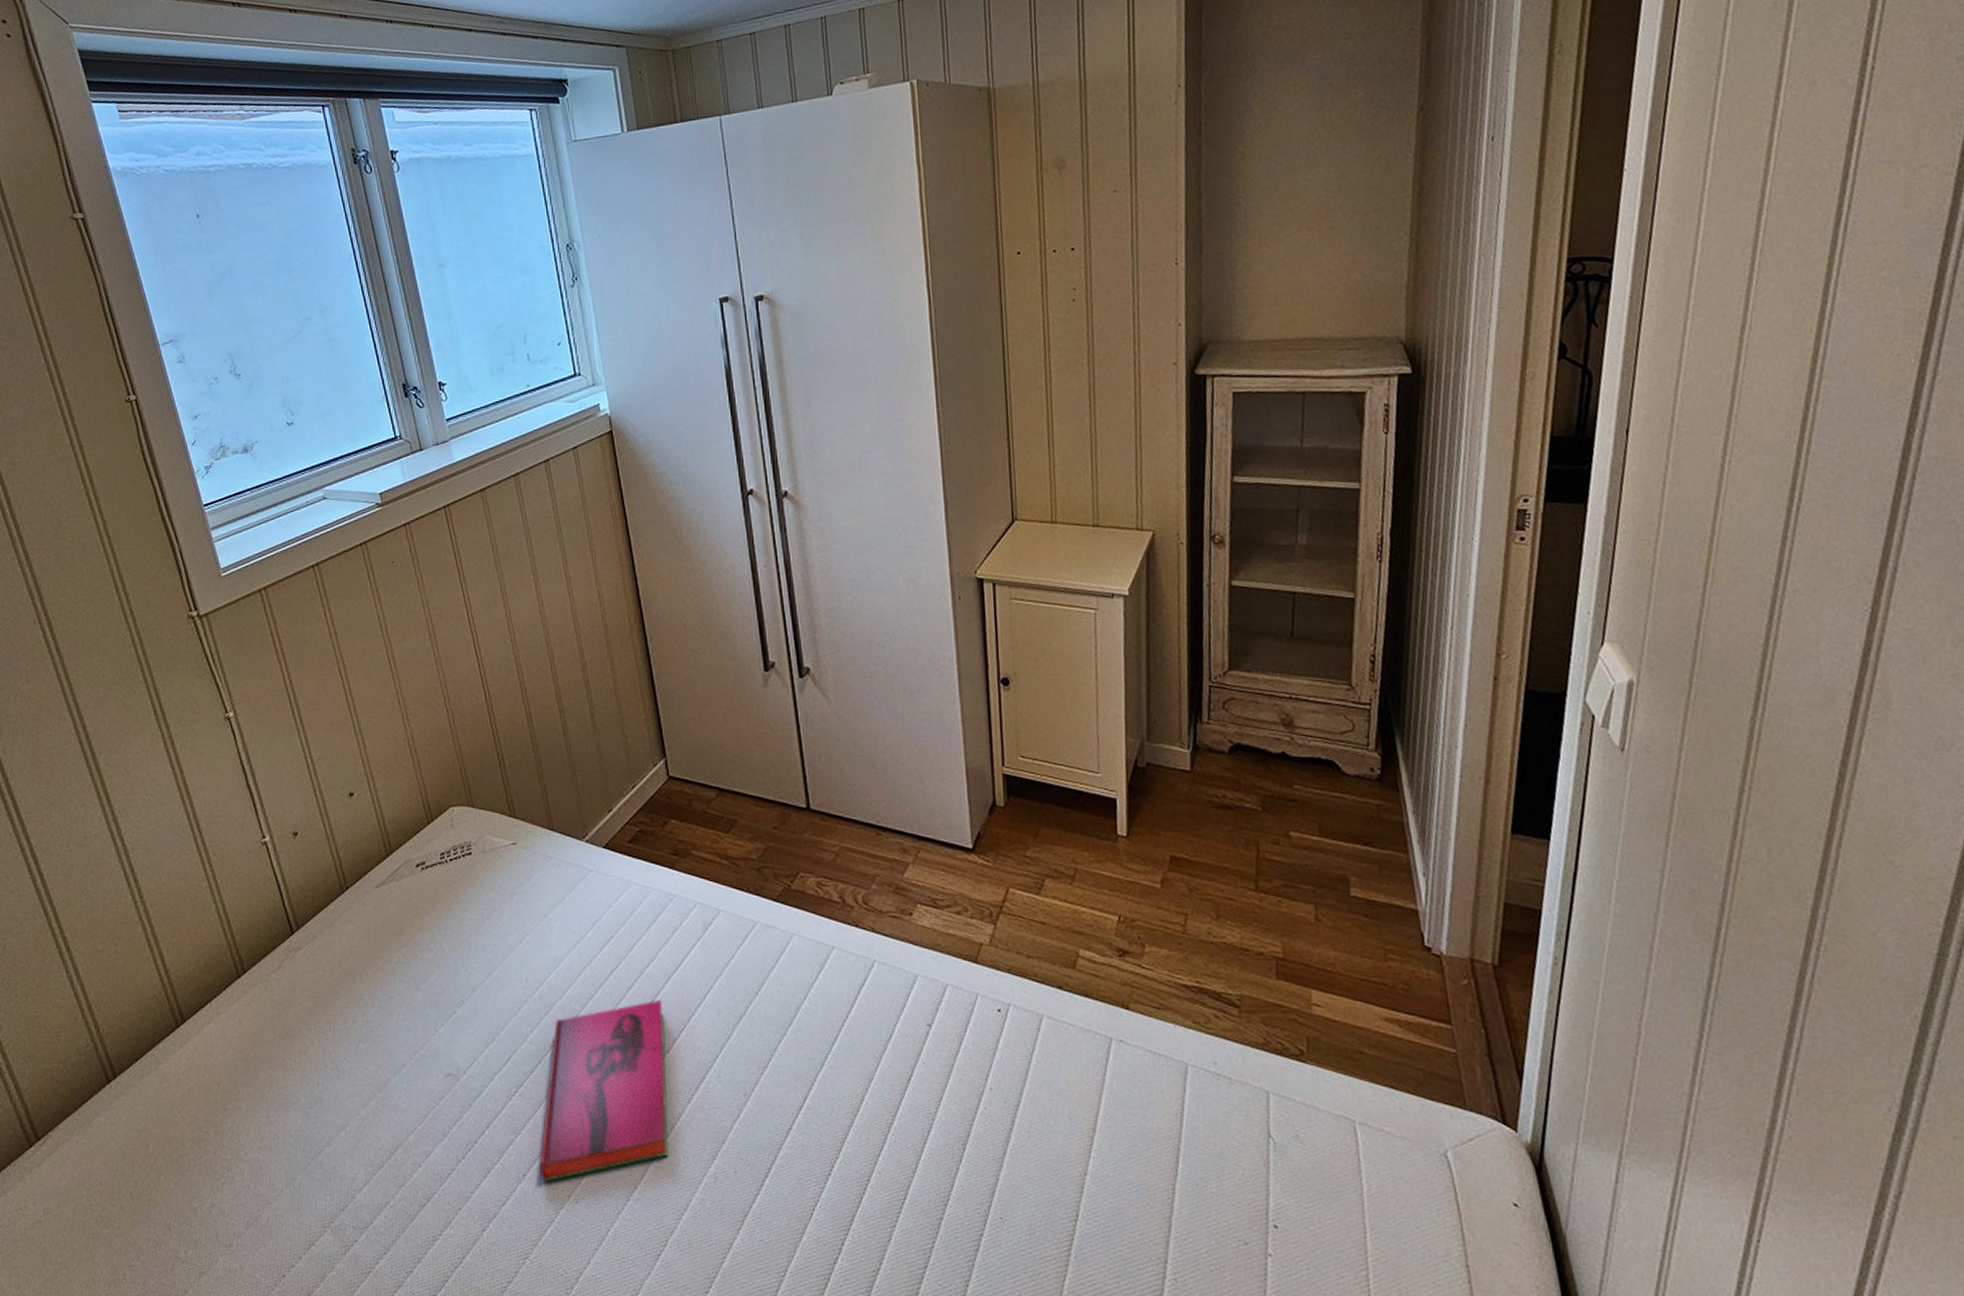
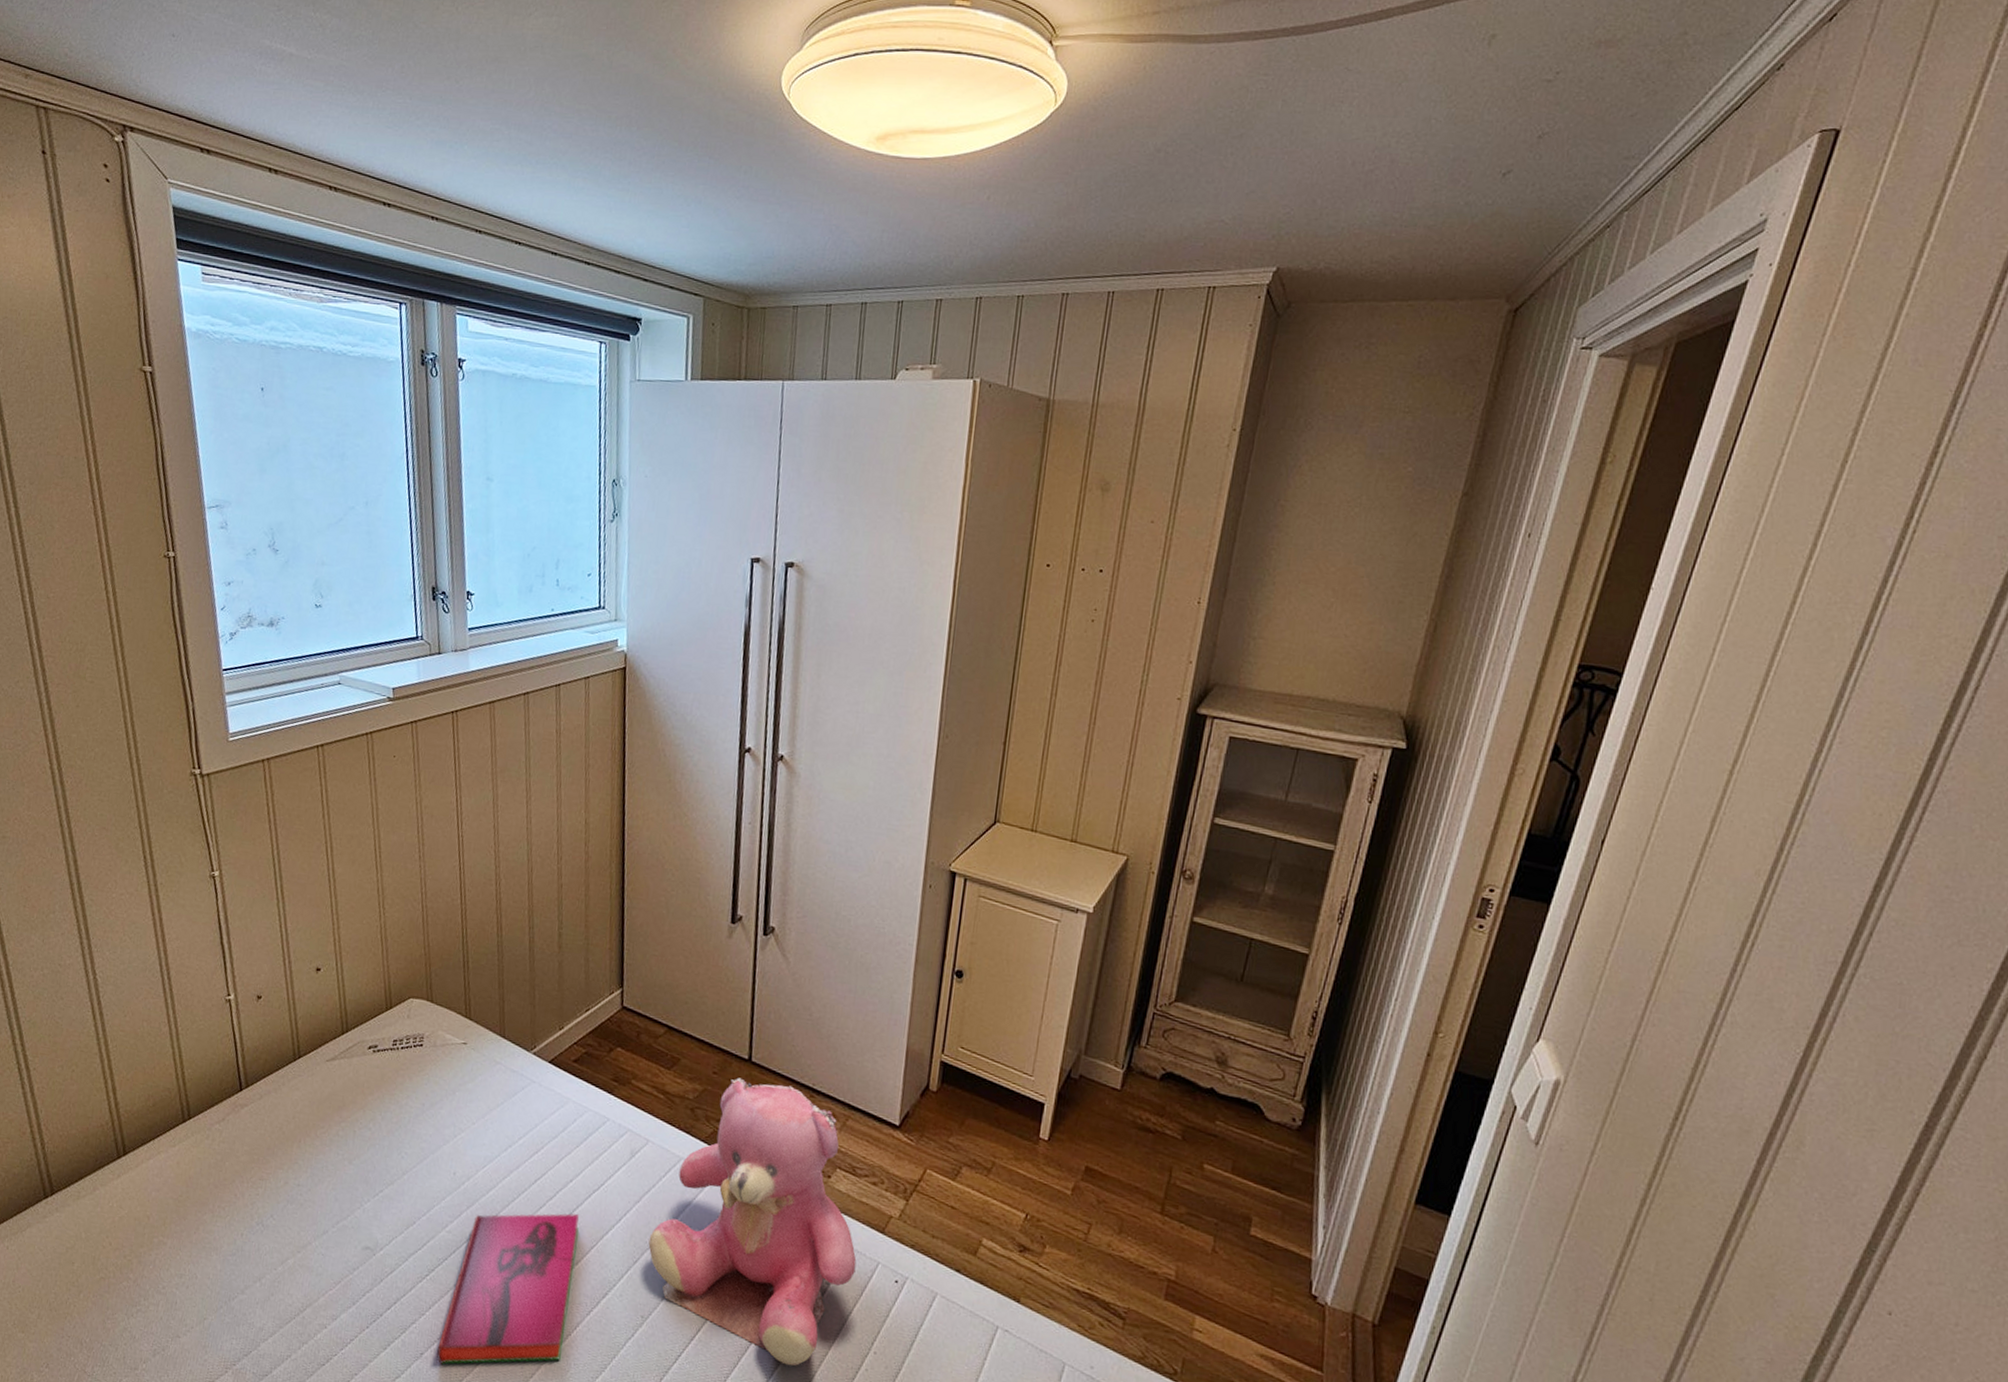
teddy bear: none [737,827,955,1119] -> present [648,1078,857,1366]

